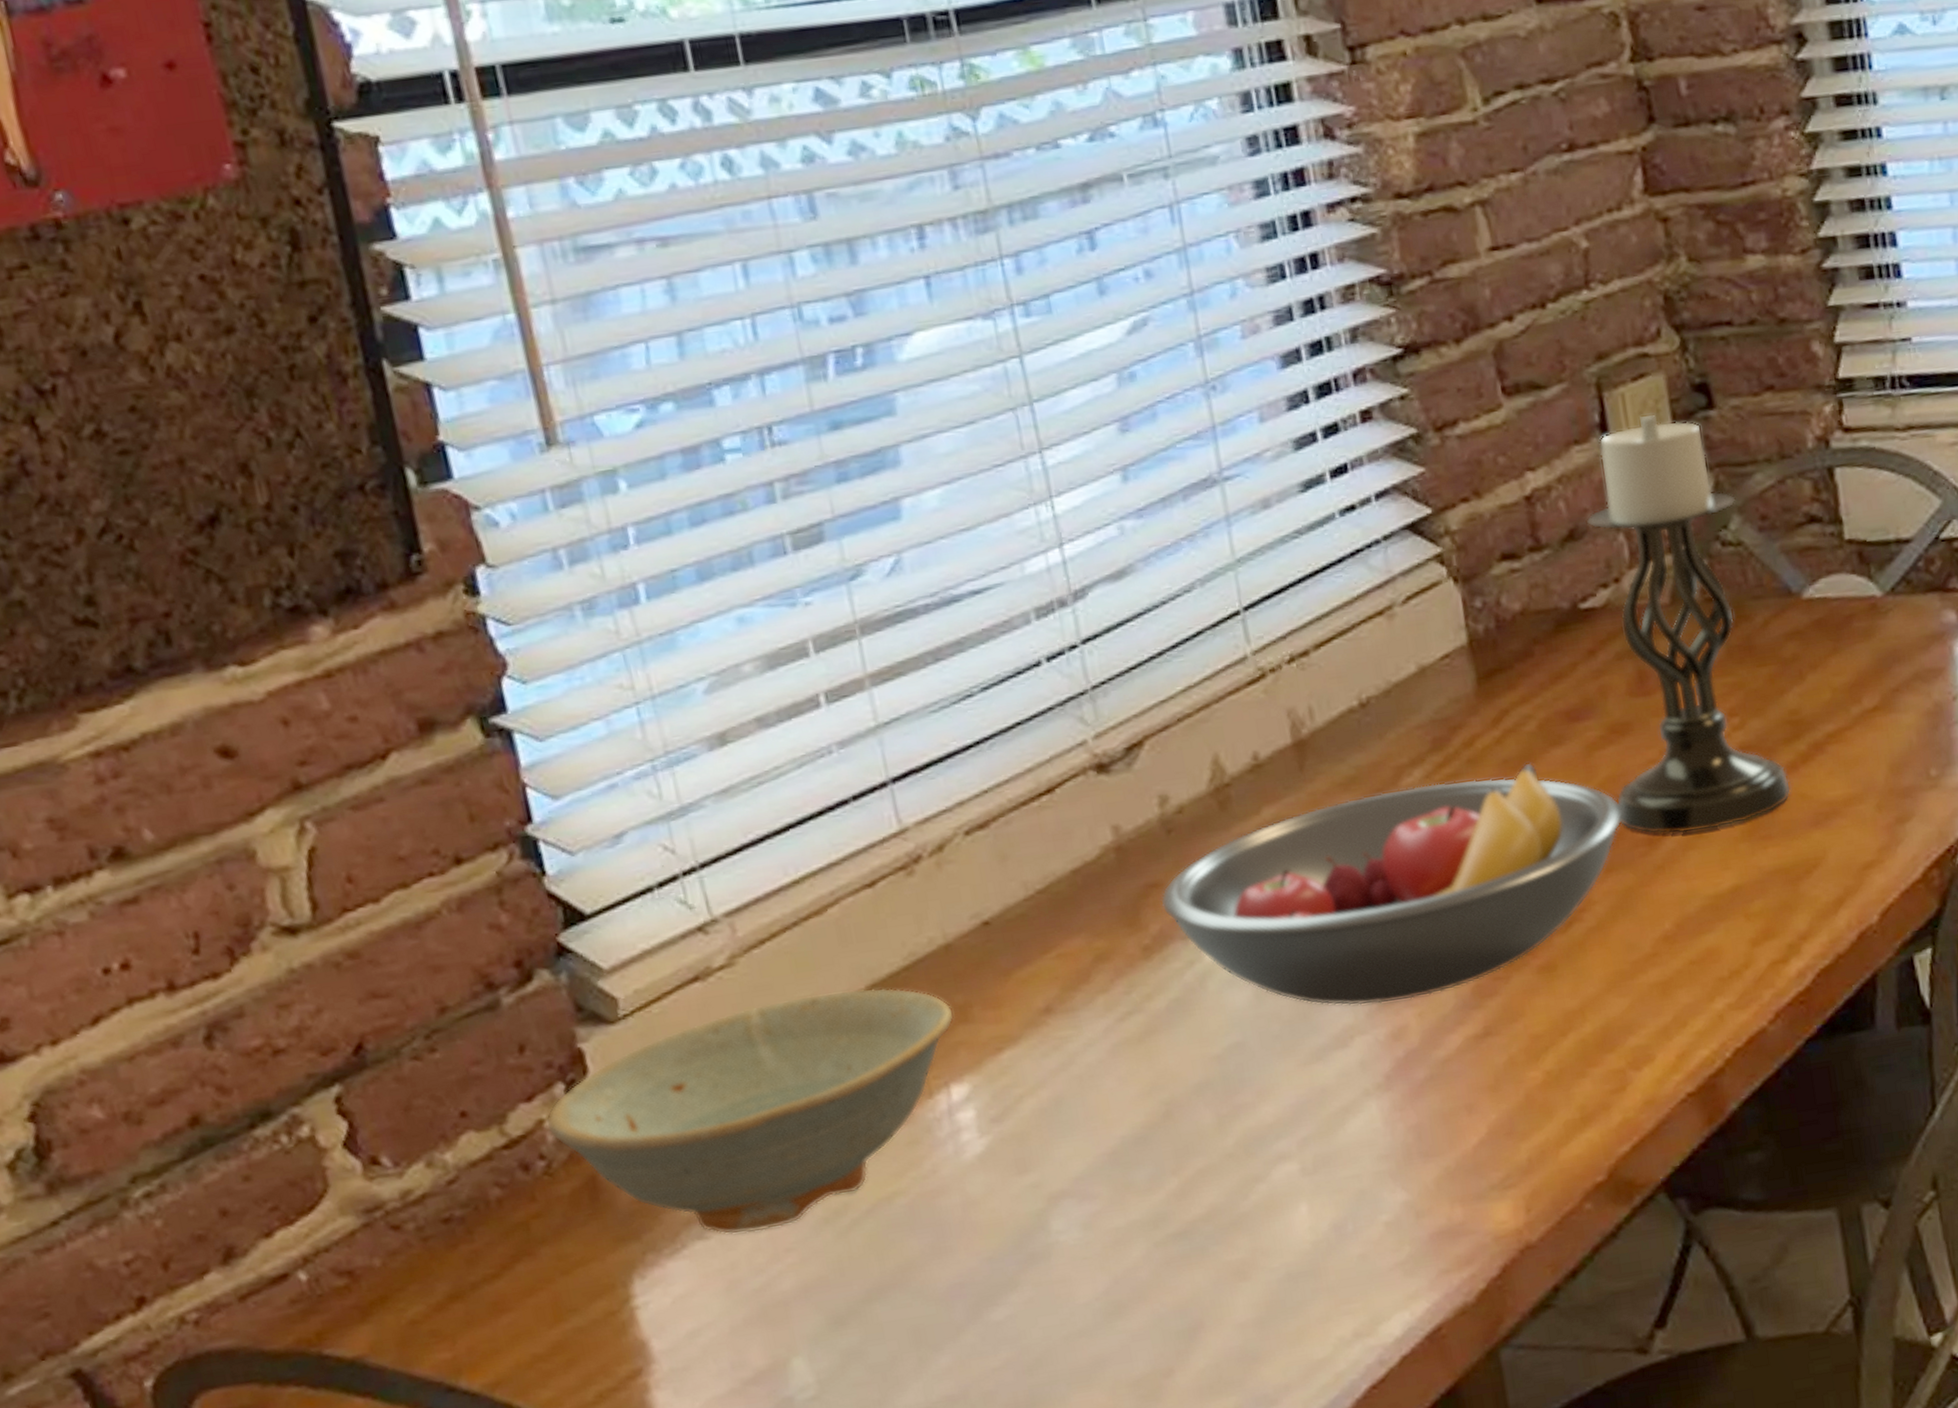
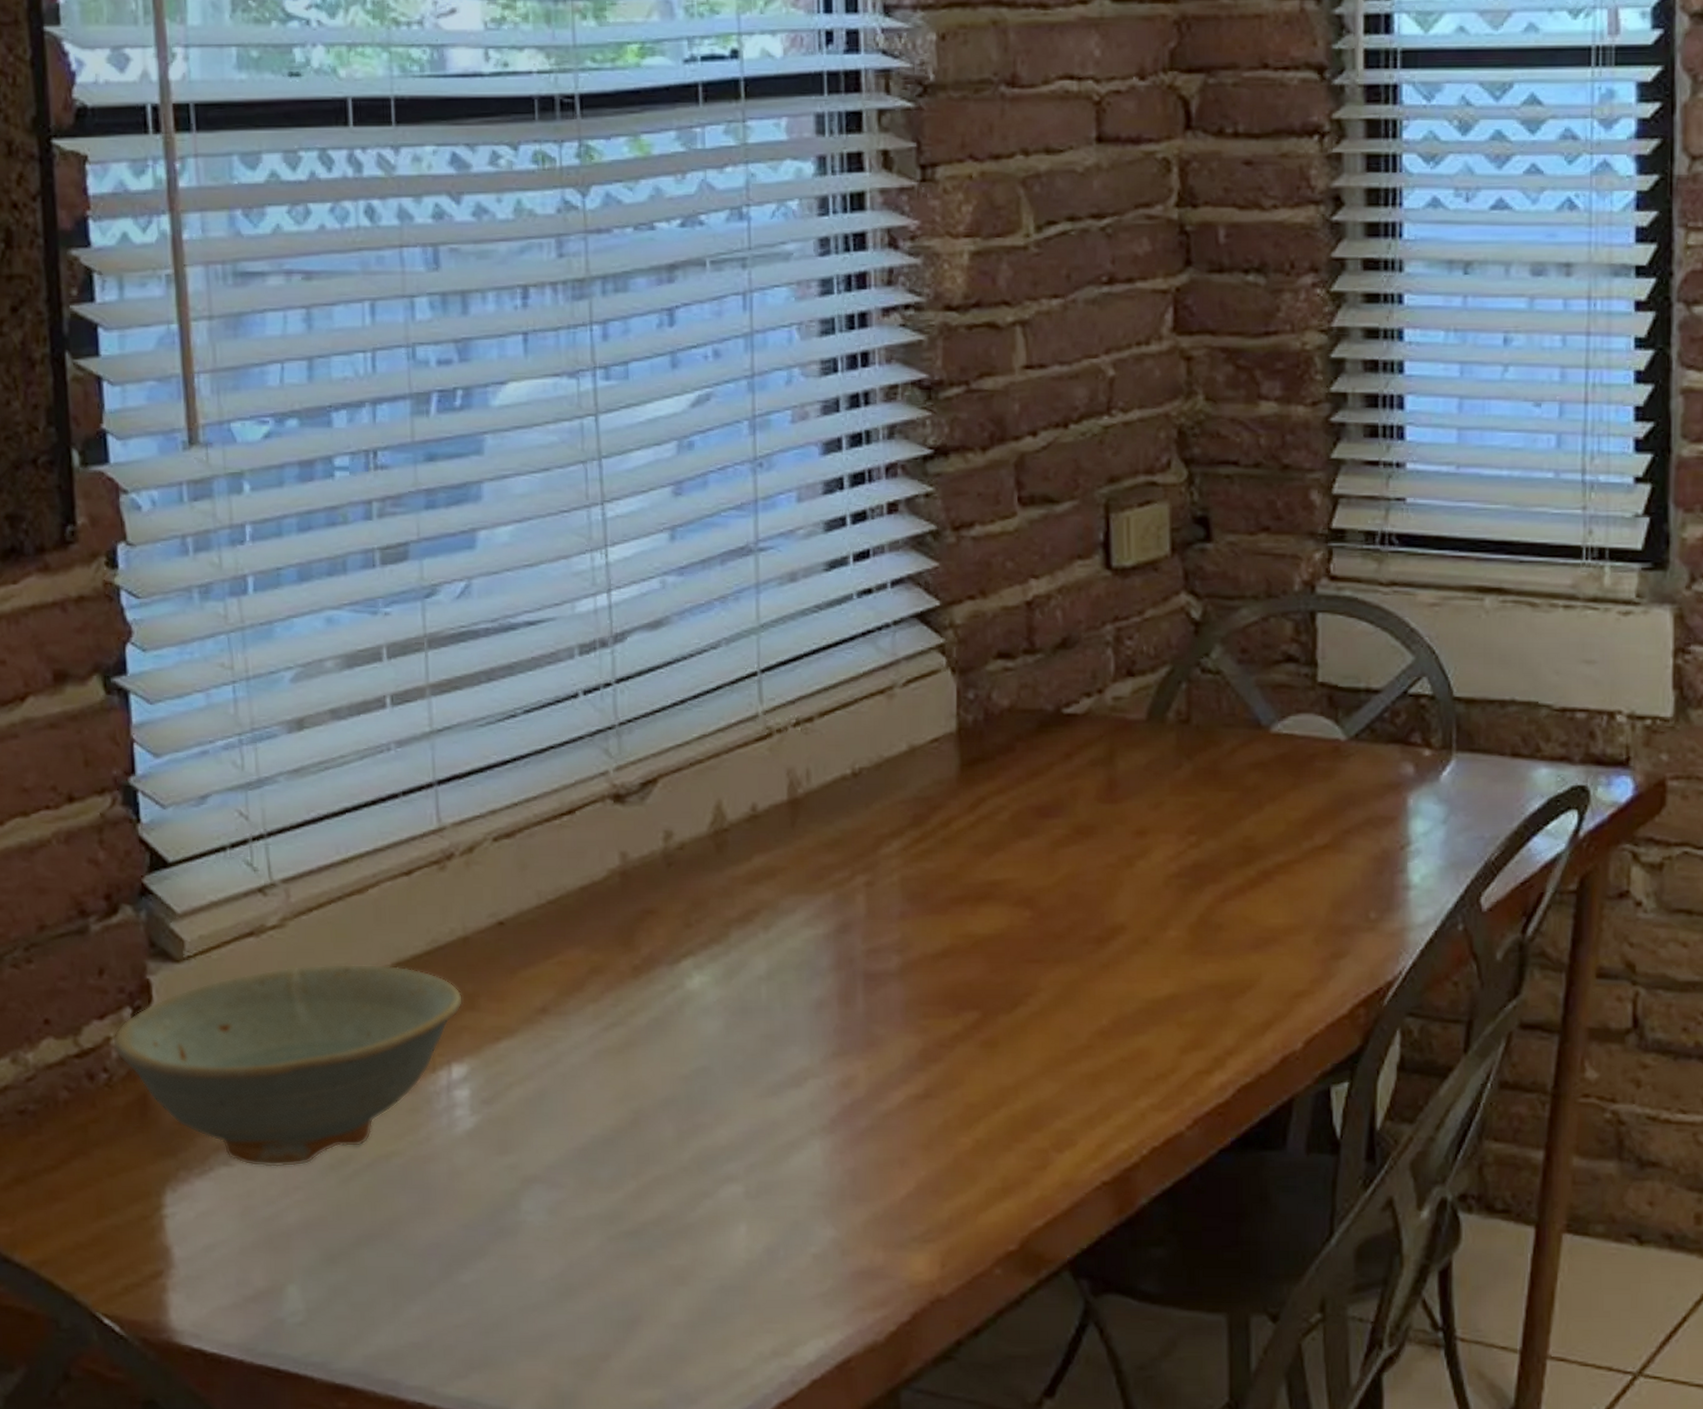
fruit bowl: present [1160,762,1623,1006] -> none [654,850,1077,1052]
candle holder: present [1585,413,1792,834] -> none [1072,539,1237,938]

